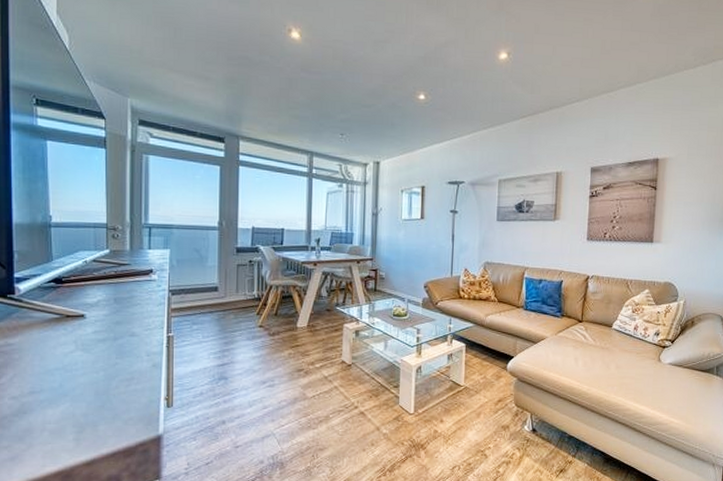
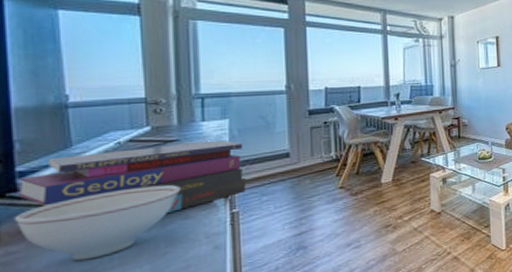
bowl: none [12,302,130,360] -> present [13,185,181,261]
books: none [14,267,181,330] -> present [17,140,247,214]

